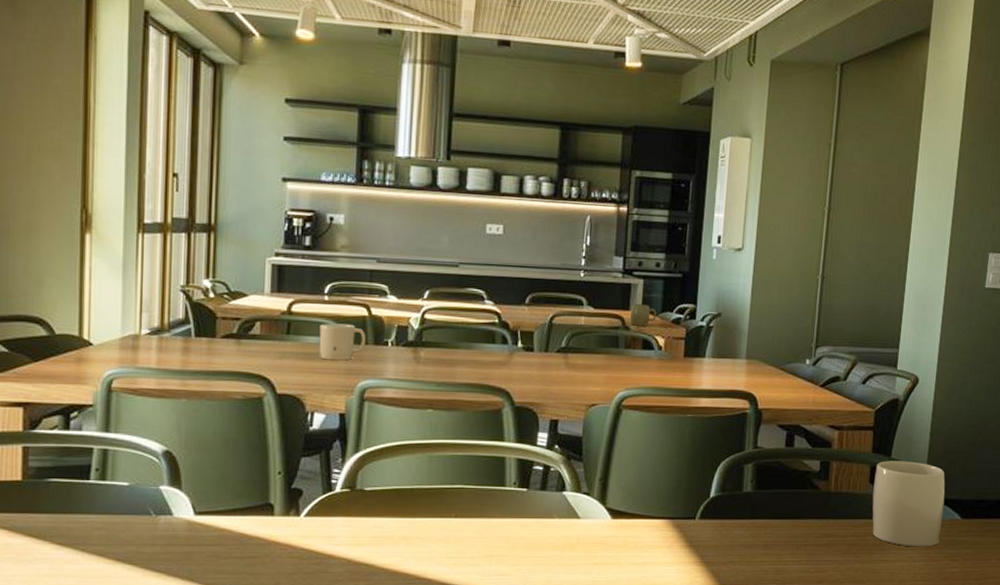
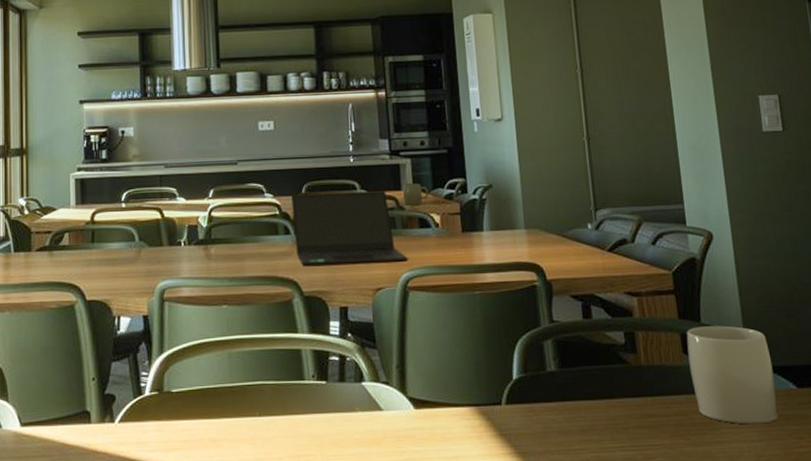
mug: present [319,323,367,361] -> none [120,228,162,264]
laptop: none [511,303,626,381] -> present [291,190,408,266]

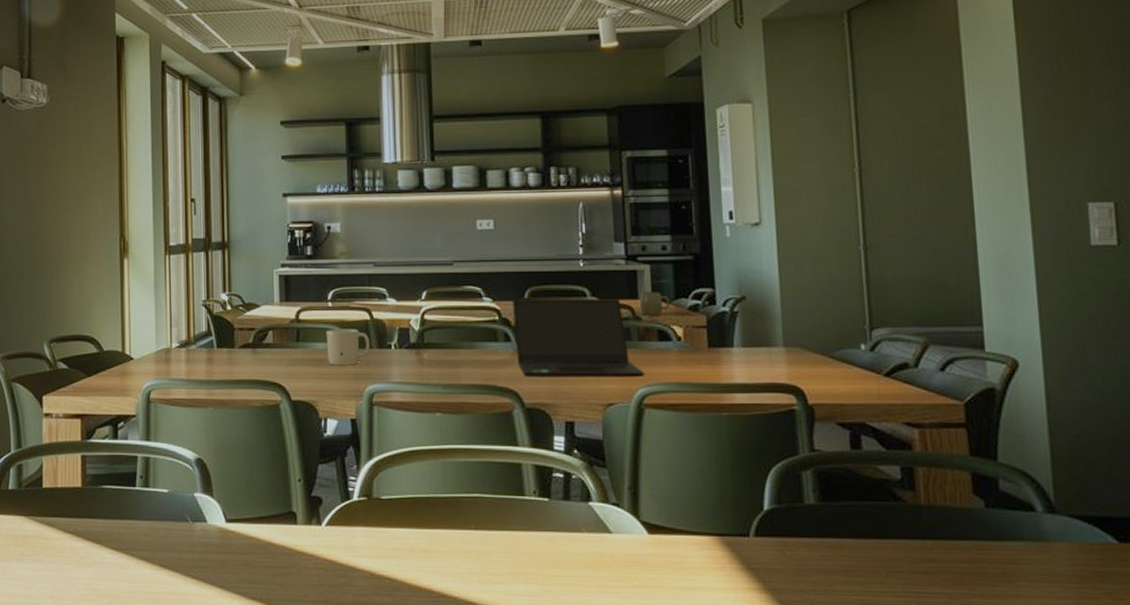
mug: none [120,228,162,264] -> present [326,329,371,366]
mug: present [686,325,778,425] -> none [978,466,1091,580]

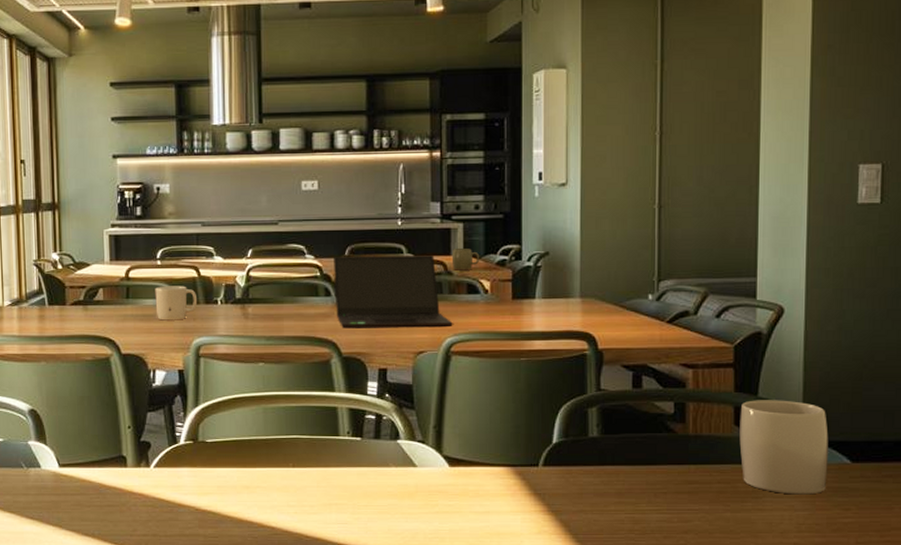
mug: none [978,466,1091,580] -> present [739,400,829,495]

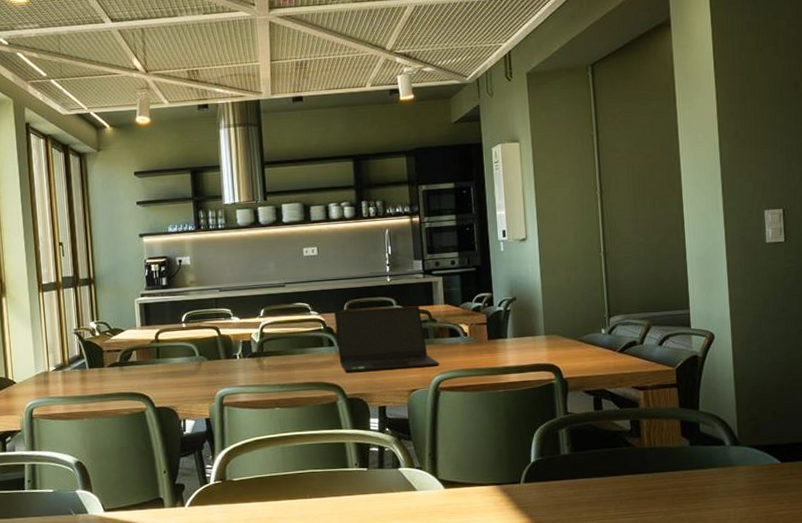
mug: present [155,286,198,321] -> none [181,344,220,376]
mug: present [451,249,480,270] -> none [434,298,459,318]
mug: present [739,400,829,495] -> none [685,412,762,494]

